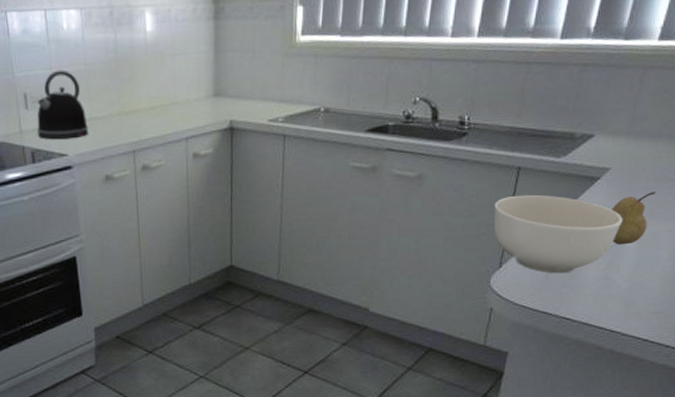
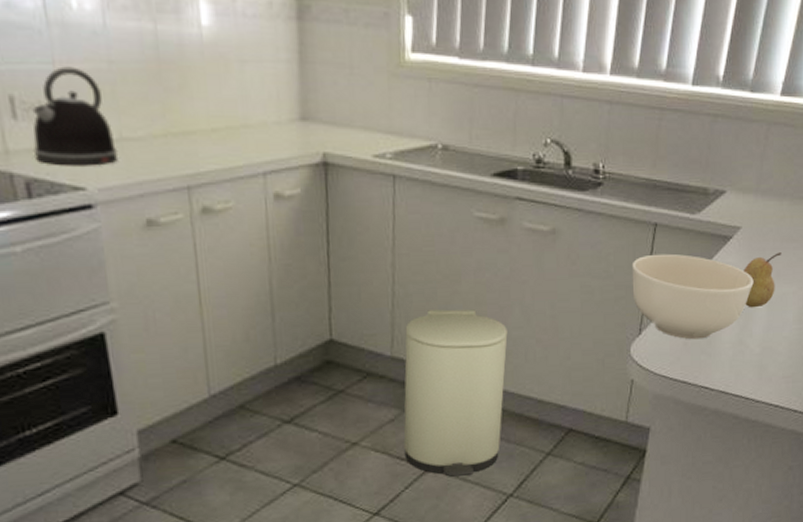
pedal bin: none [285,243,376,382] -> present [403,309,508,477]

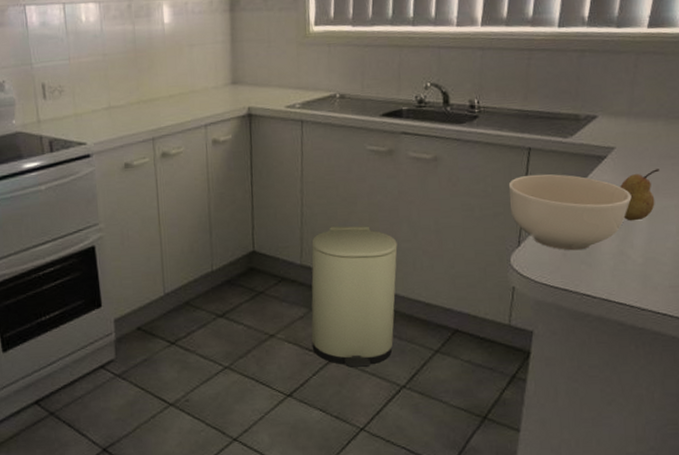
kettle: present [32,66,119,166] -> none [54,60,108,128]

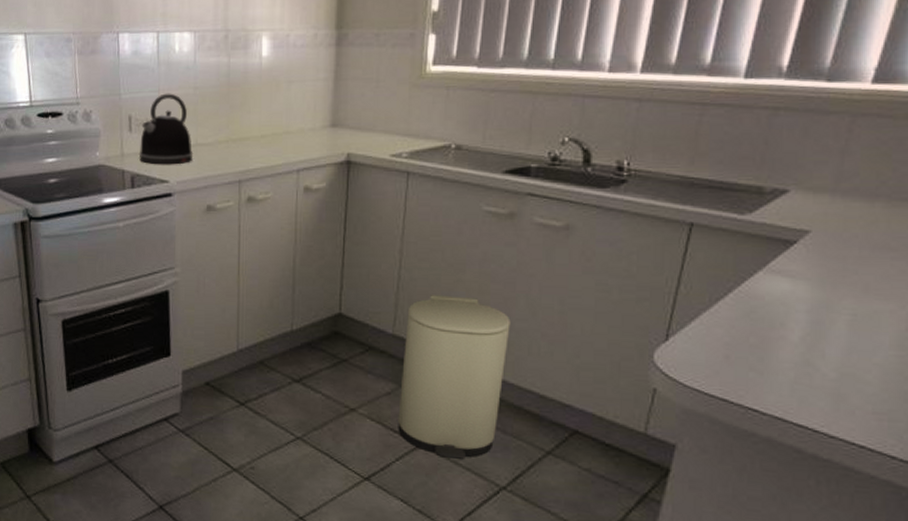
kettle: none [54,60,108,128] -> present [138,93,194,165]
bowl: present [508,174,632,251] -> none [658,255,828,354]
fruit: present [620,169,660,221] -> none [813,262,872,325]

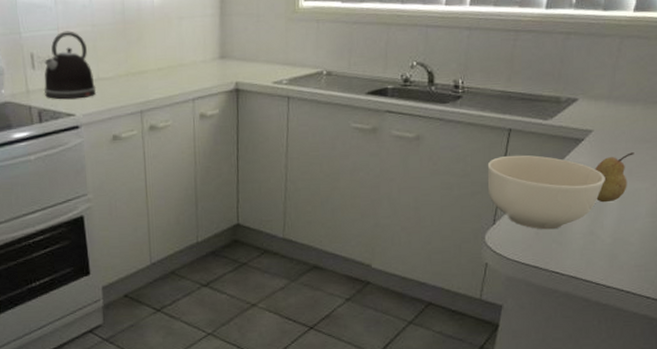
pedal bin: present [398,295,511,461] -> none [291,201,377,337]
bowl: none [658,255,828,354] -> present [487,155,605,230]
fruit: none [813,262,872,325] -> present [595,152,634,203]

